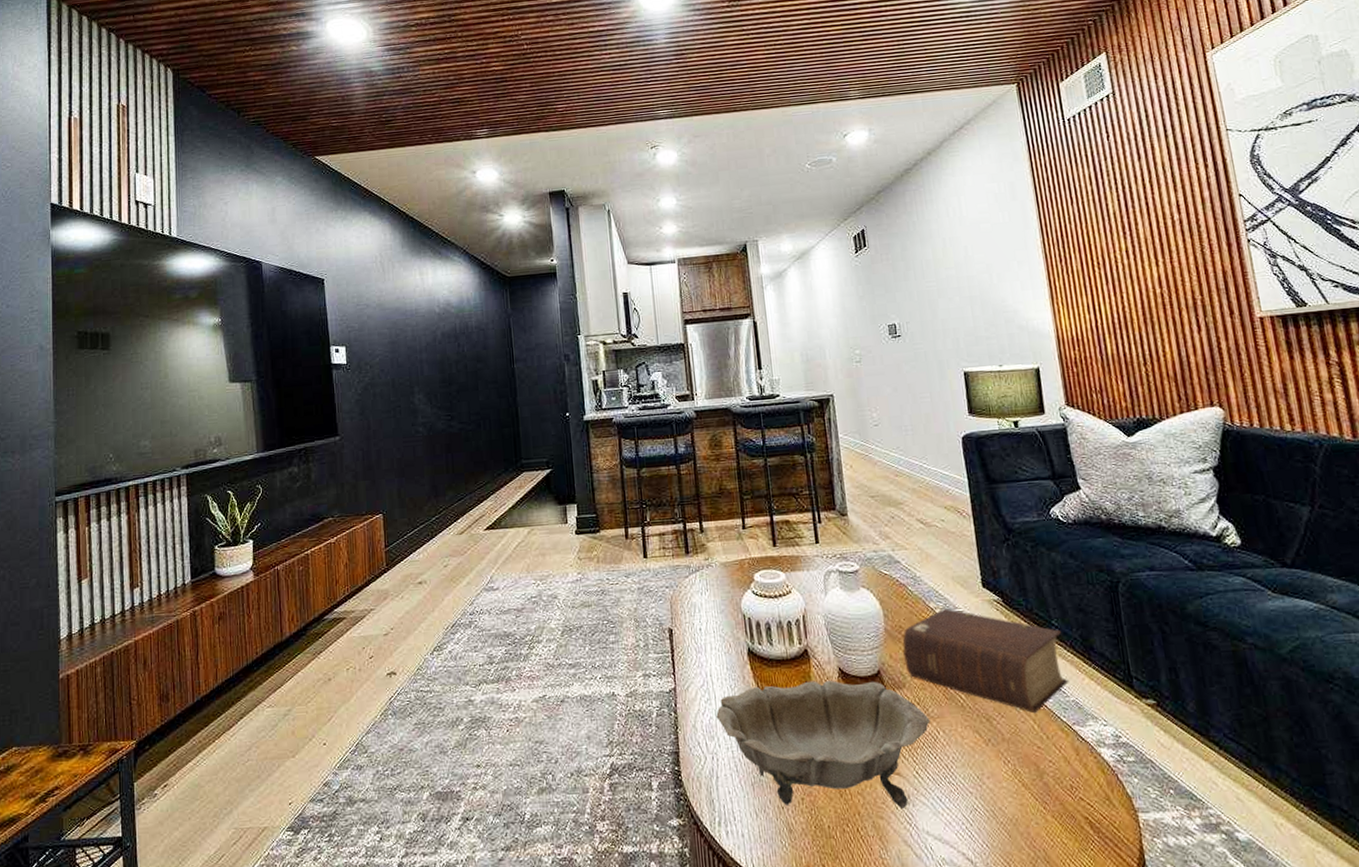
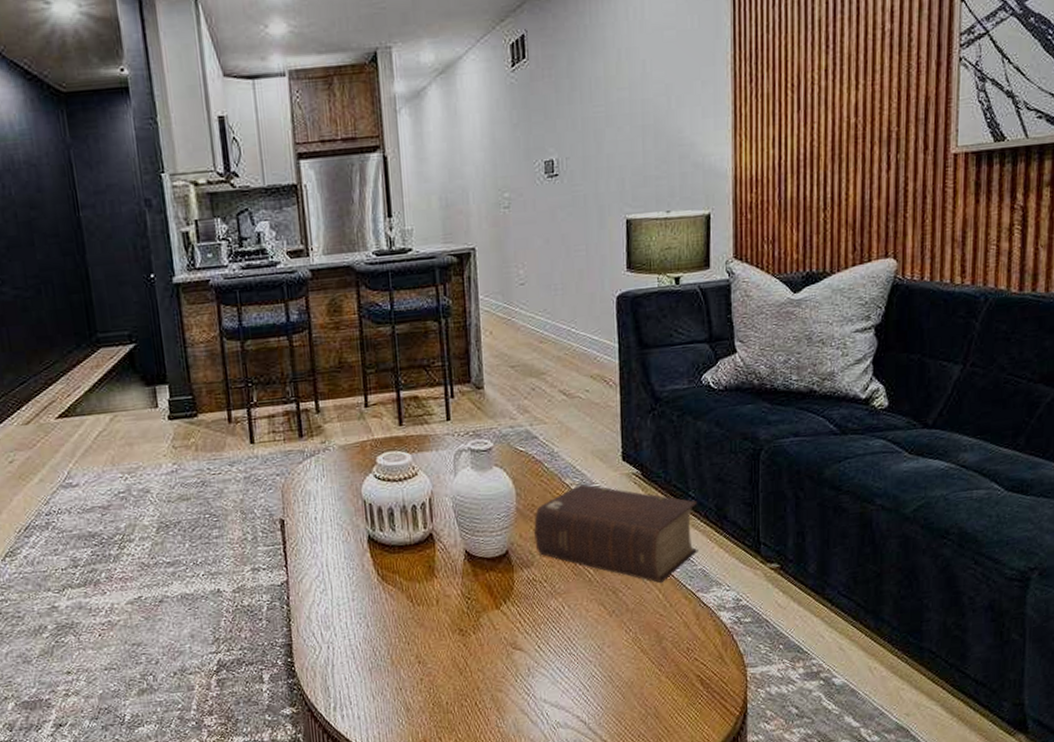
decorative bowl: present [716,680,930,808] -> none [332,561,556,687]

